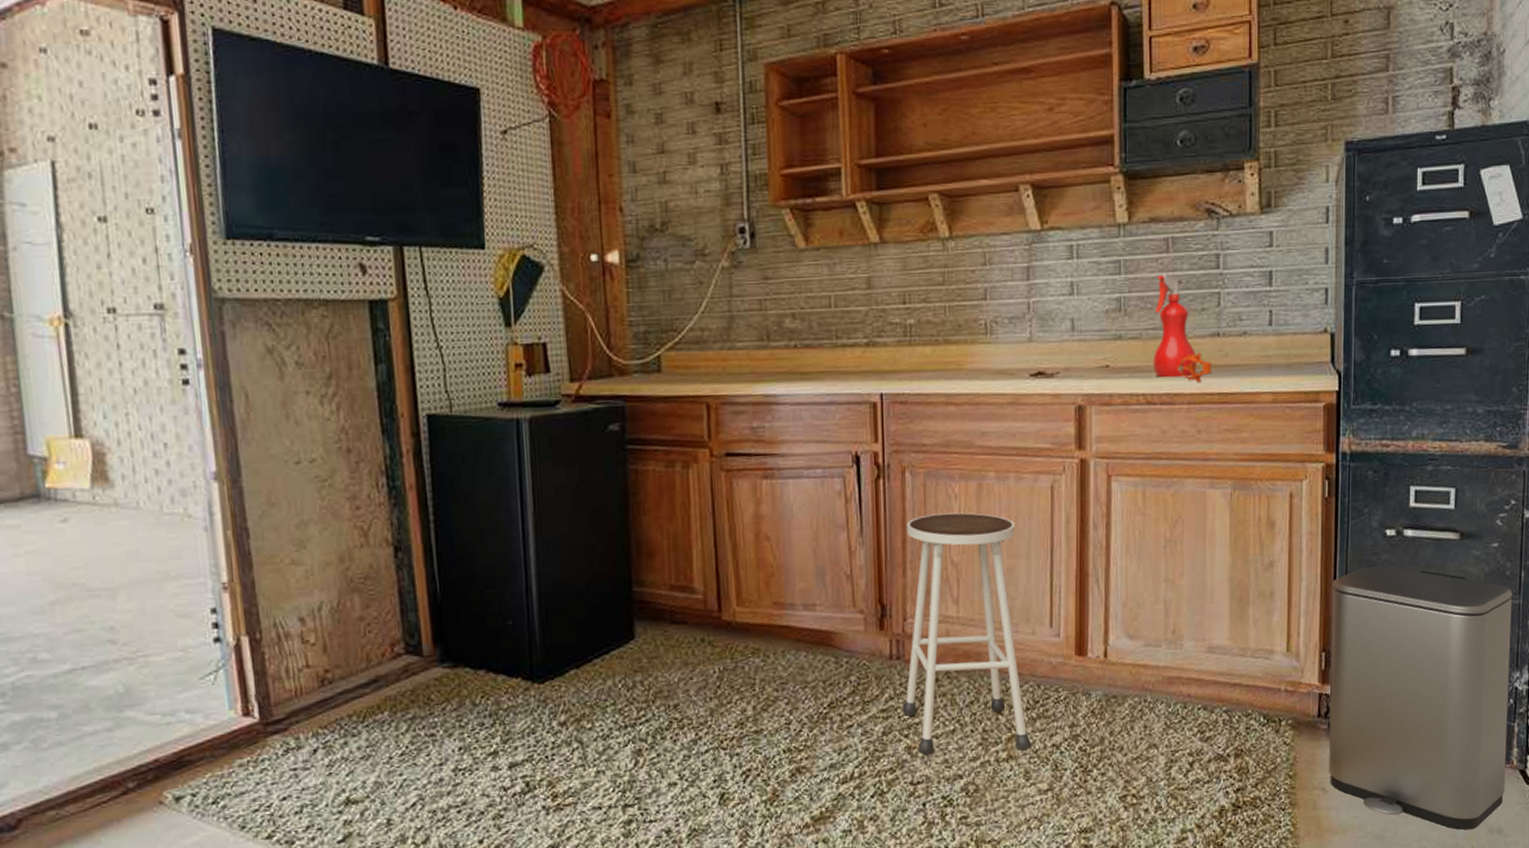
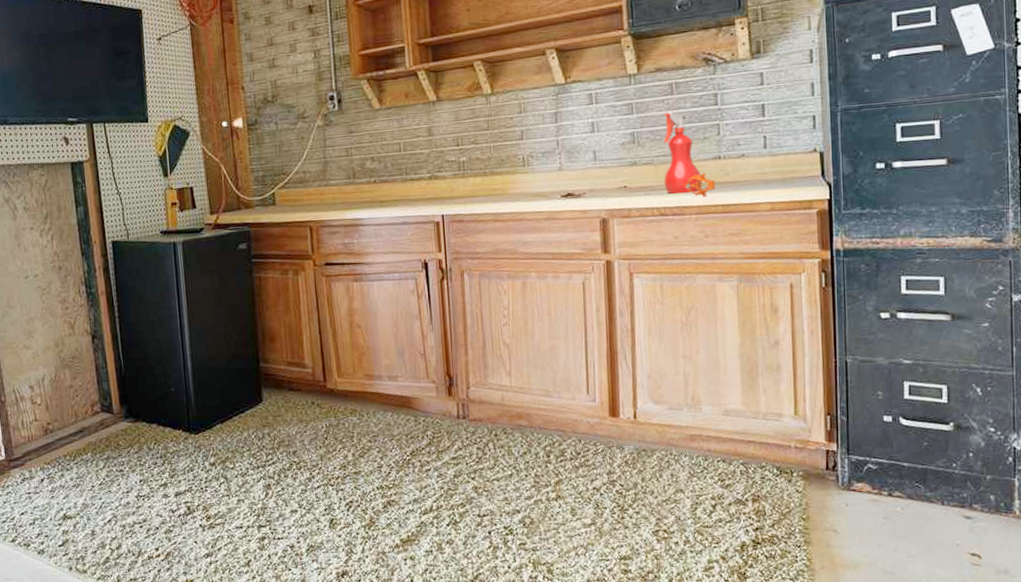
stool: present [902,512,1031,755] -> none [467,304,576,494]
pedal bin: present [1329,565,1513,830] -> none [833,343,1009,570]

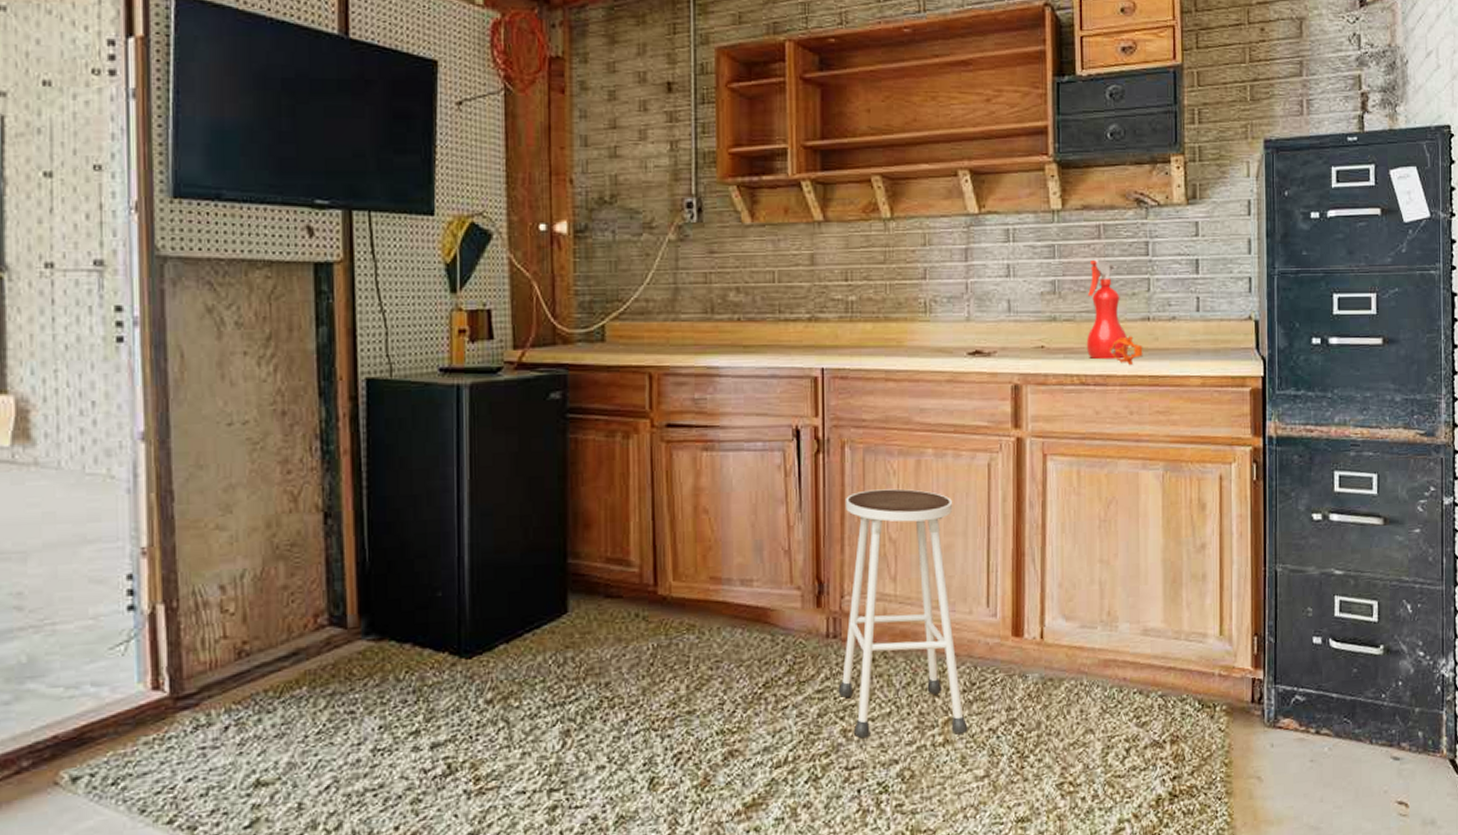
stool: none [467,304,576,494] -> present [838,488,968,739]

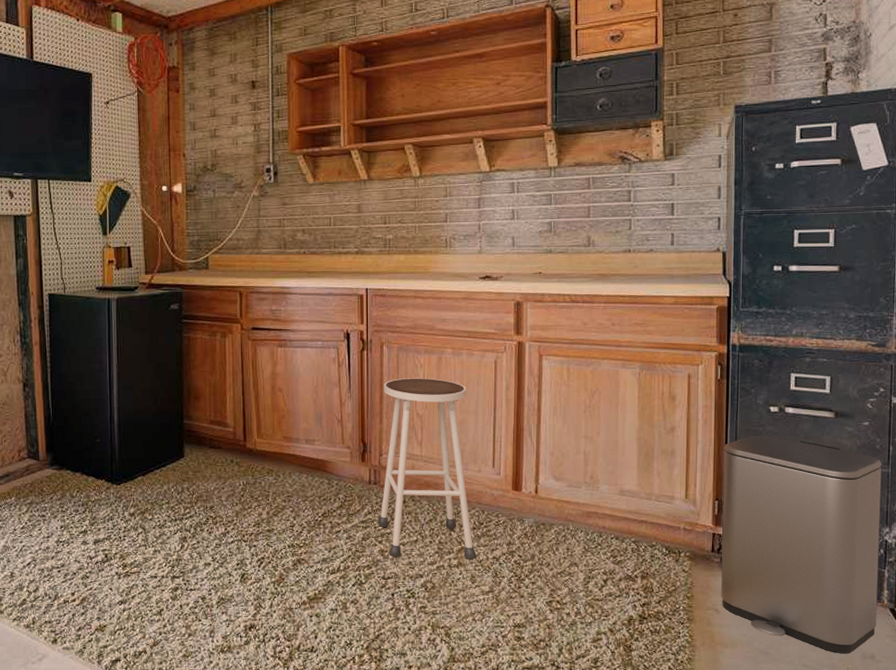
spray bottle: present [1086,259,1129,360] -> none [576,205,612,283]
clamp: present [1109,336,1143,366] -> none [595,264,624,288]
pedal bin: none [1262,549,1436,822] -> present [721,435,882,654]

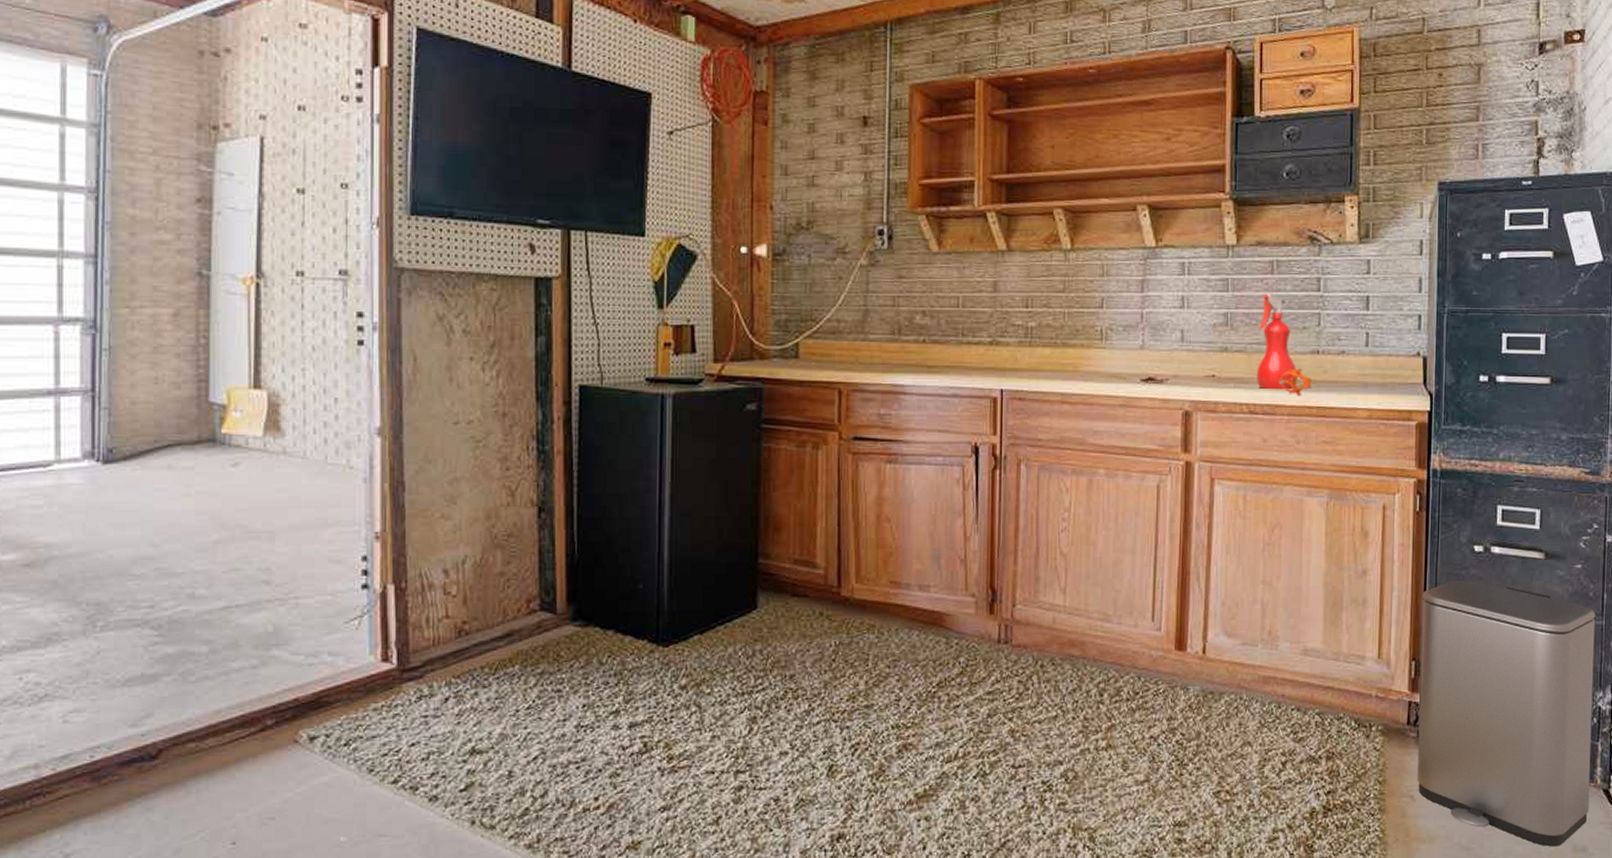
stool: present [377,378,477,560] -> none [1007,505,1130,740]
spray bottle: none [576,205,612,283] -> present [1256,293,1298,390]
clamp: none [595,264,624,288] -> present [1278,368,1312,397]

